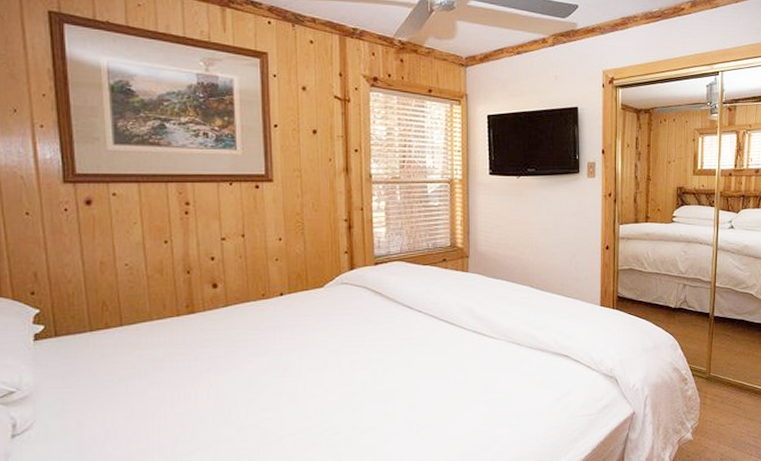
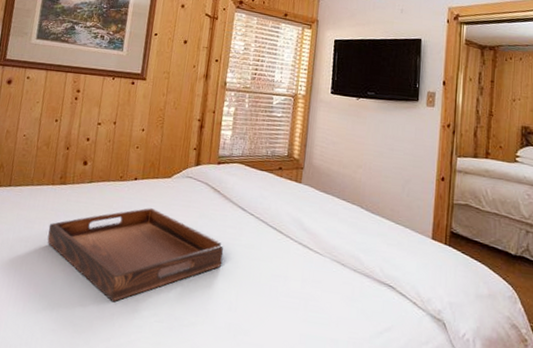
serving tray: none [183,323,395,426] -> present [47,208,224,302]

